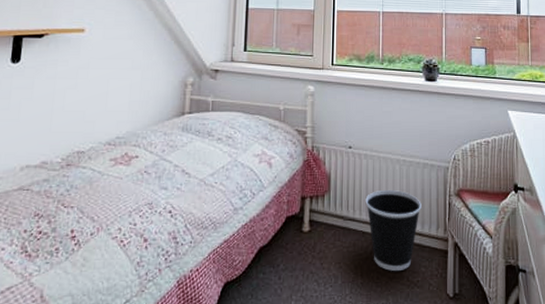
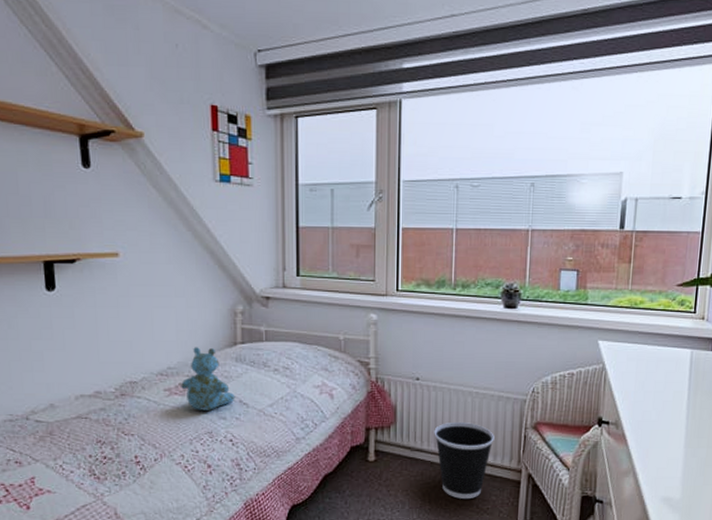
stuffed bear: none [127,117,179,181] -> present [181,347,235,411]

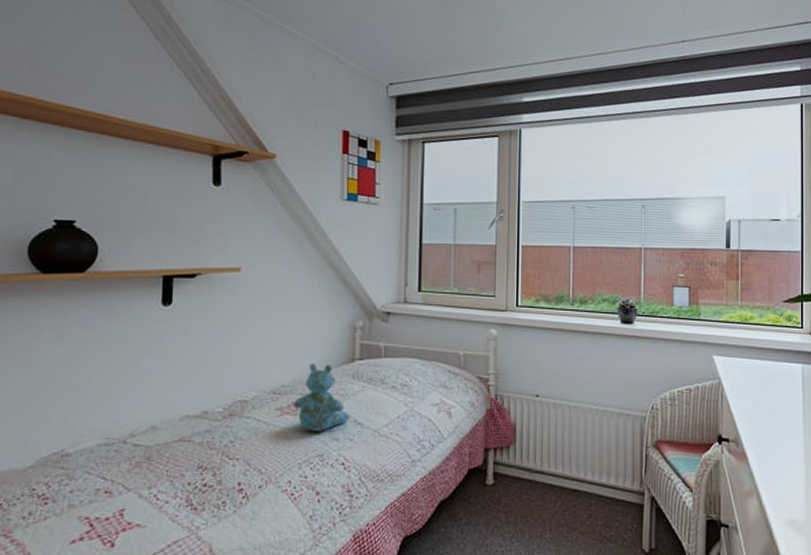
wastebasket: present [434,421,494,499] -> none [554,440,616,525]

